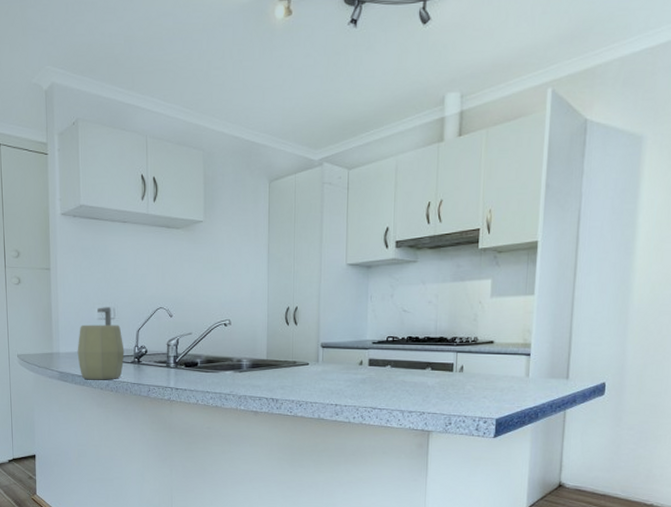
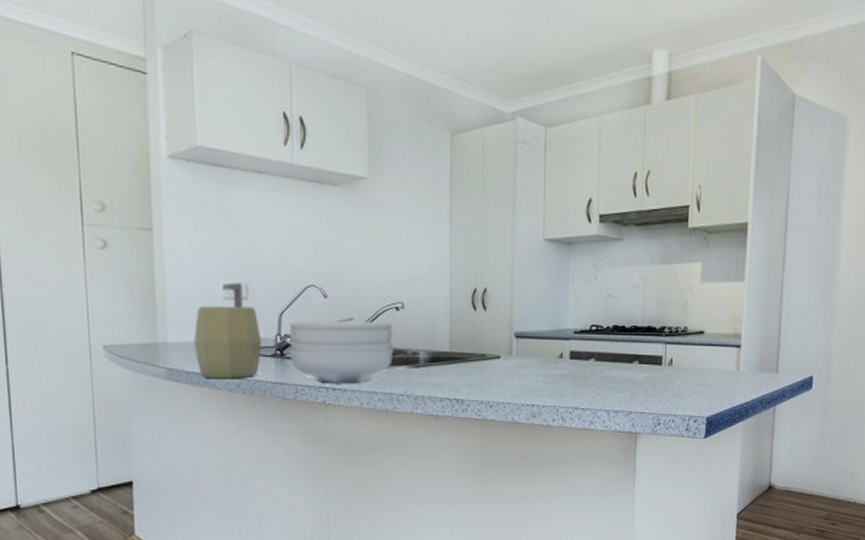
bowl: none [144,335,223,384] -> present [289,321,394,383]

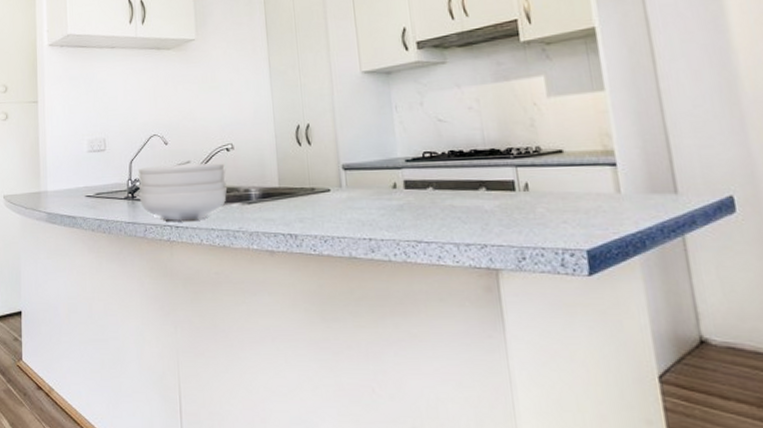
soap dispenser: present [193,283,262,379] -> none [66,138,117,221]

